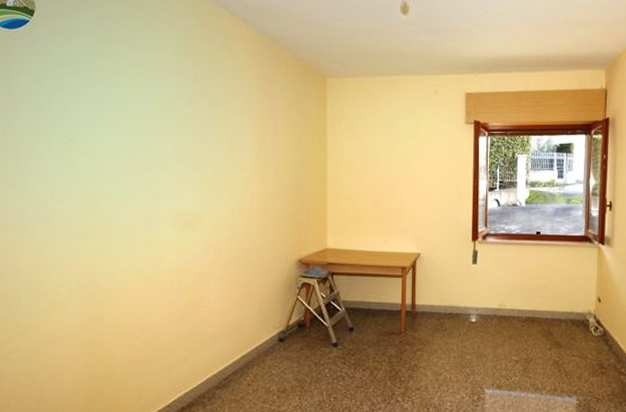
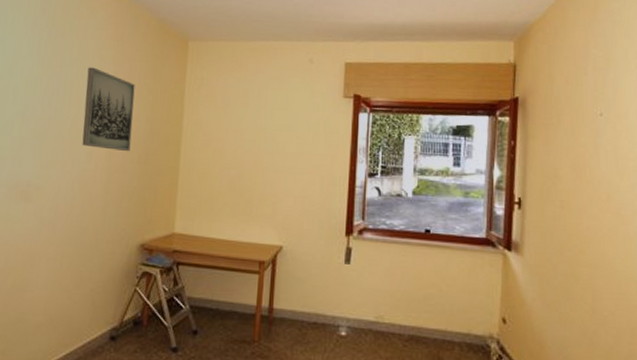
wall art: none [236,105,282,181] -> present [82,67,135,152]

